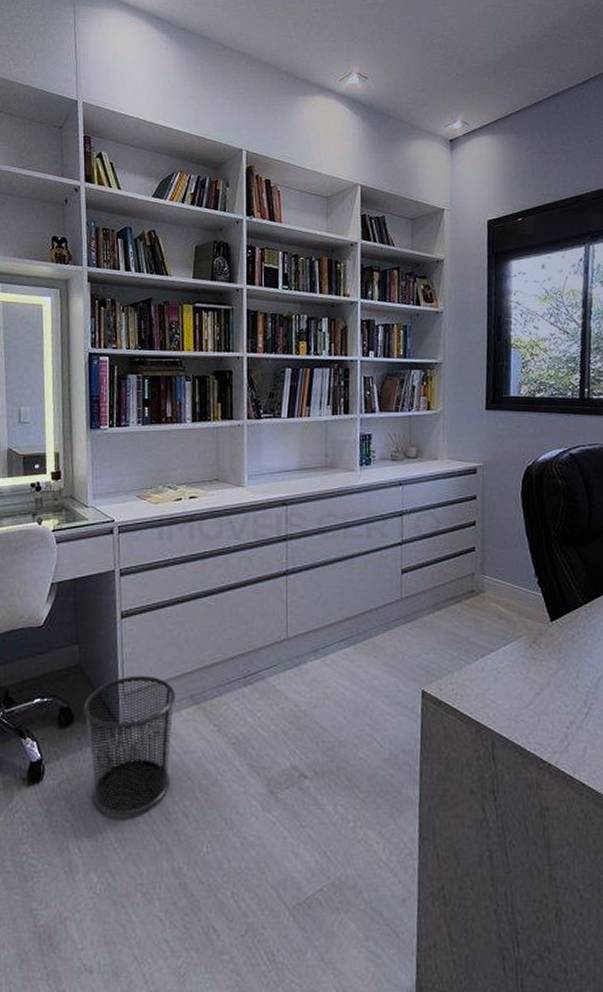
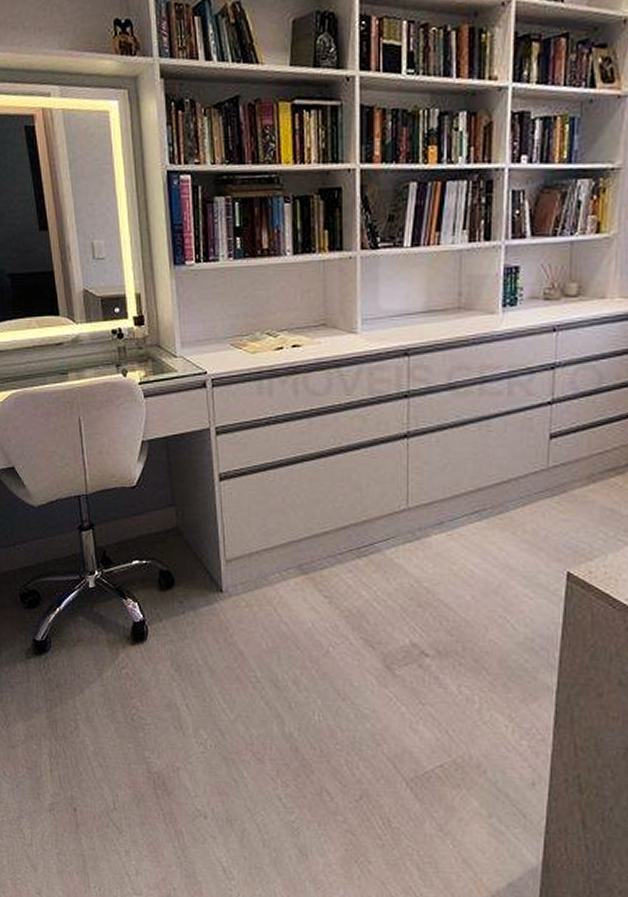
waste bin: present [83,675,176,816] -> none [183,541,282,680]

